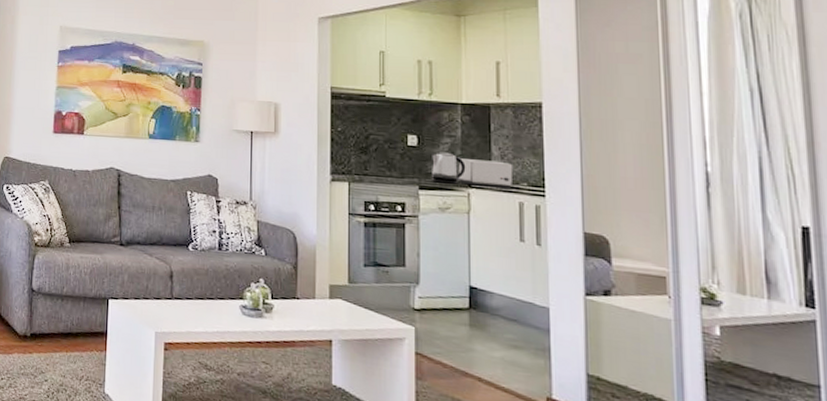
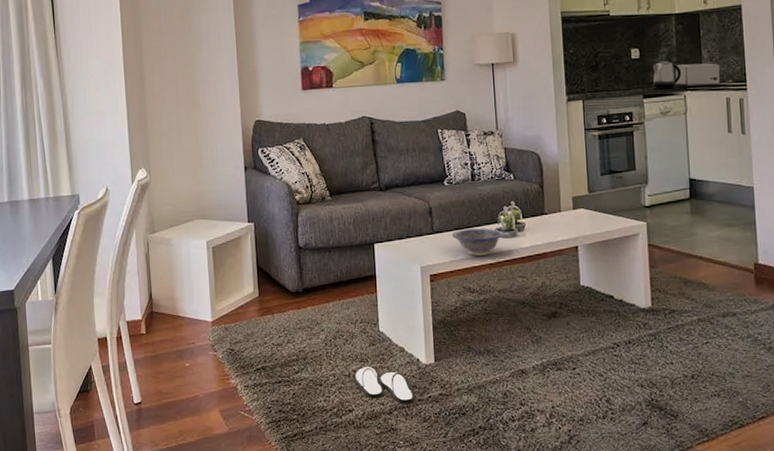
decorative bowl: none [192,300,249,332] -> present [452,228,504,256]

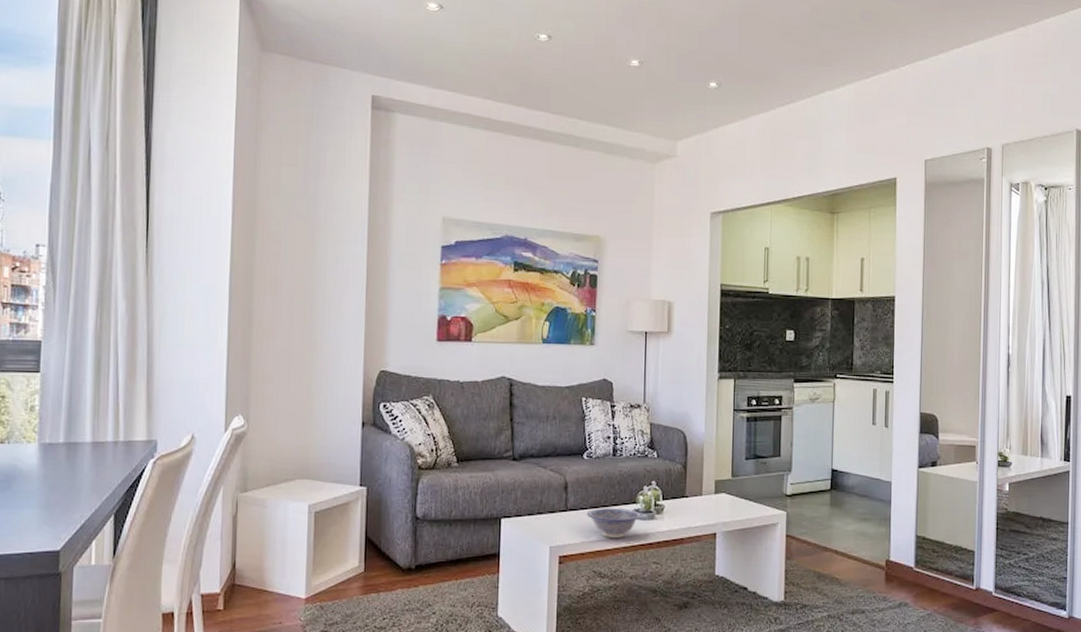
kettle: present [652,60,682,91] -> none [805,345,833,377]
toaster: present [675,63,720,88] -> none [826,351,869,378]

